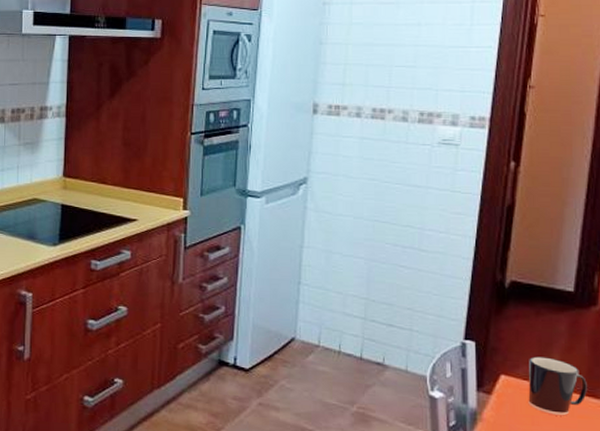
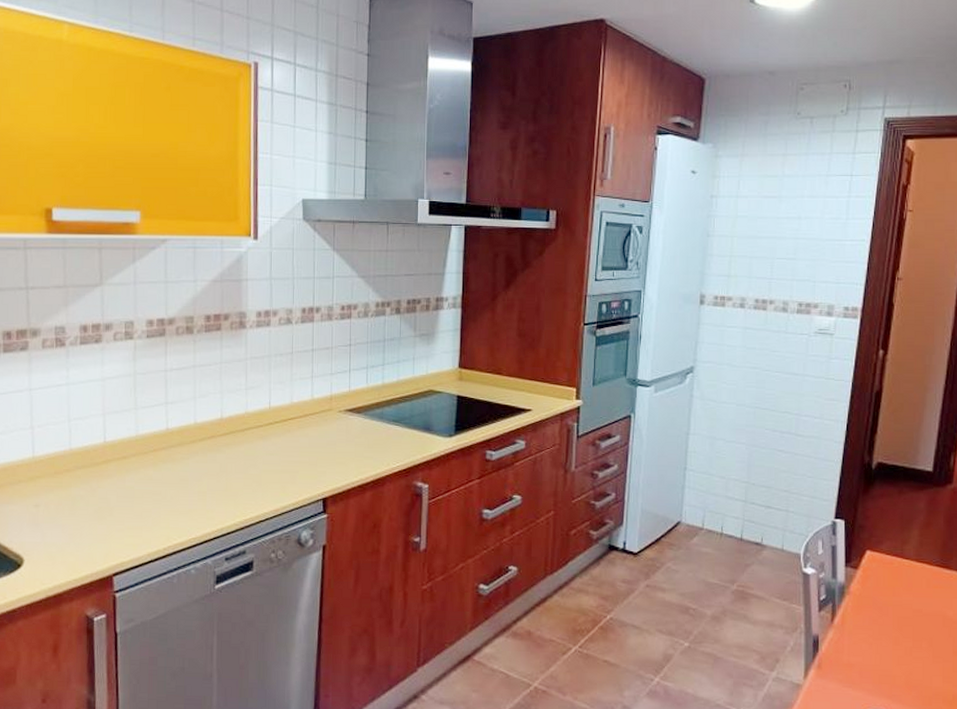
mug: present [528,356,587,416] -> none [890,532,942,587]

